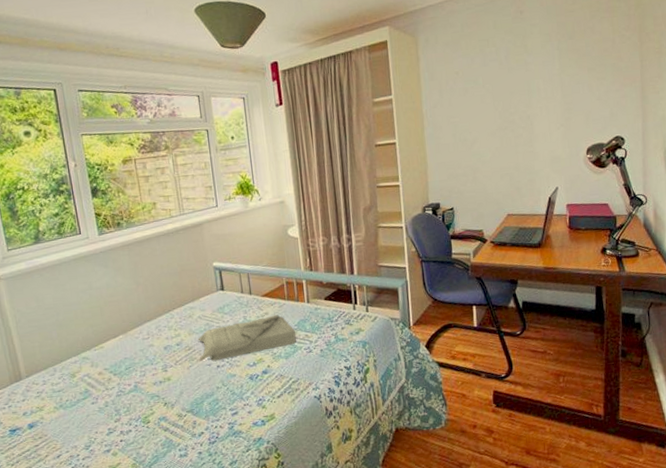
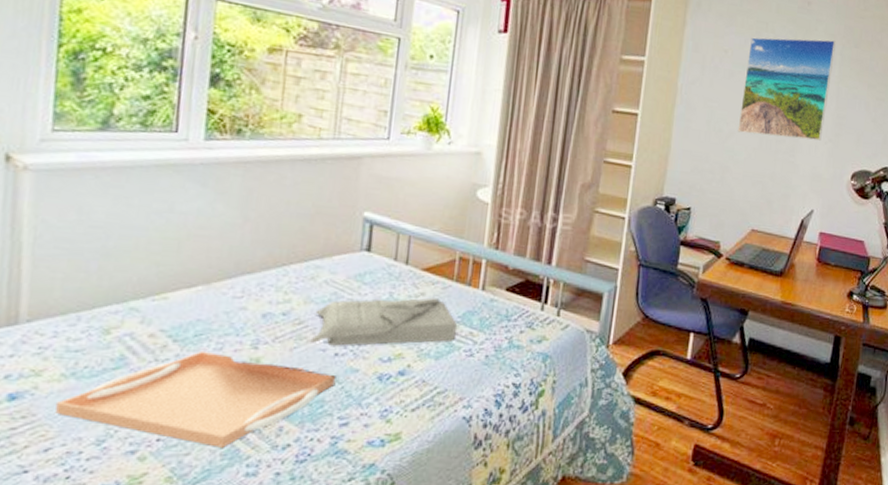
serving tray: none [55,378,223,441] -> present [55,350,337,448]
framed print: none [476,38,554,138] -> present [737,37,836,141]

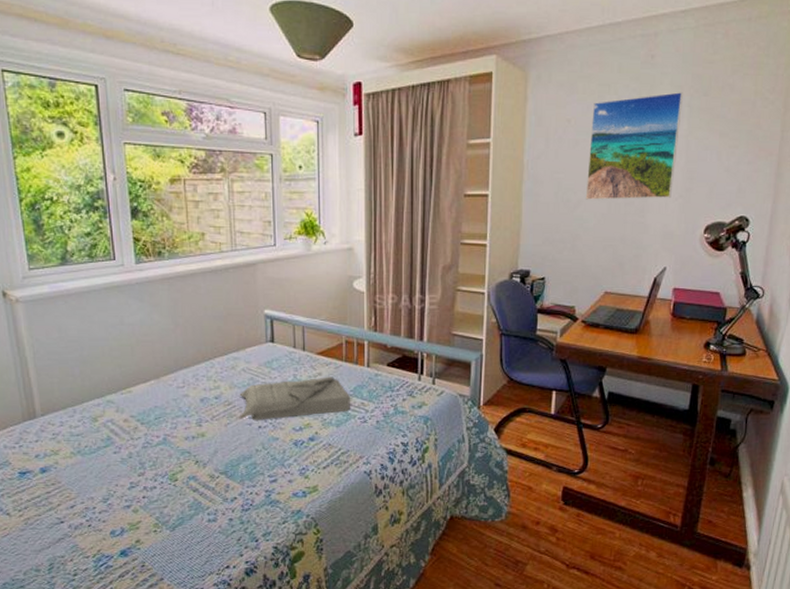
serving tray: present [55,350,337,448] -> none [71,430,263,501]

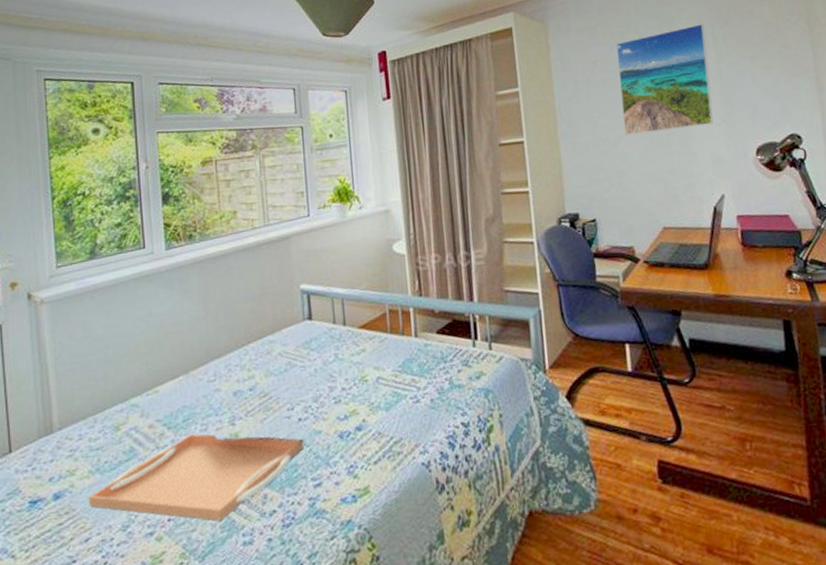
serving tray: none [71,430,263,501] -> present [88,433,304,521]
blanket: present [239,376,350,420] -> none [276,352,400,412]

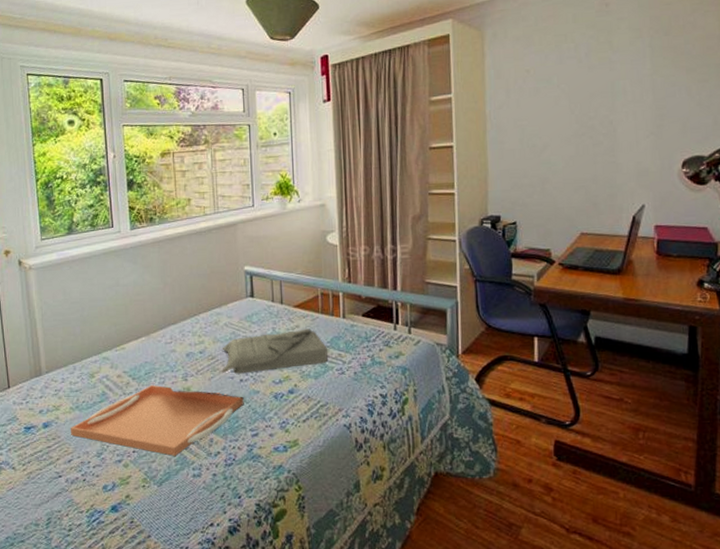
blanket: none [276,352,400,412] -> present [221,328,328,374]
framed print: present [616,24,714,136] -> none [550,34,643,144]

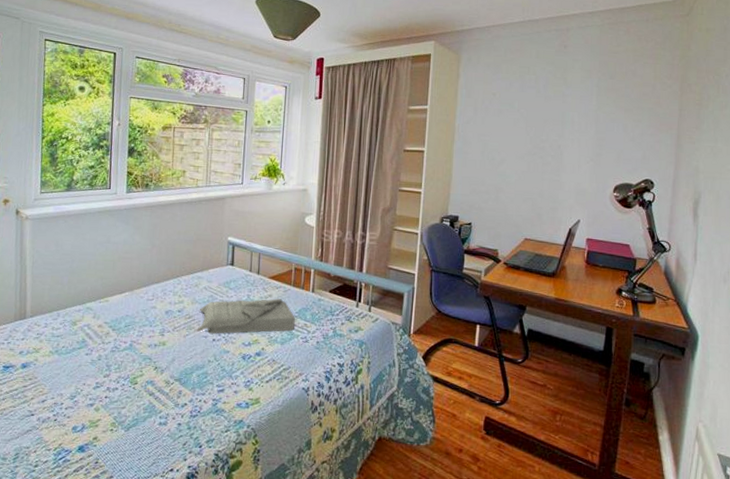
serving tray: present [70,384,244,456] -> none [47,336,215,404]

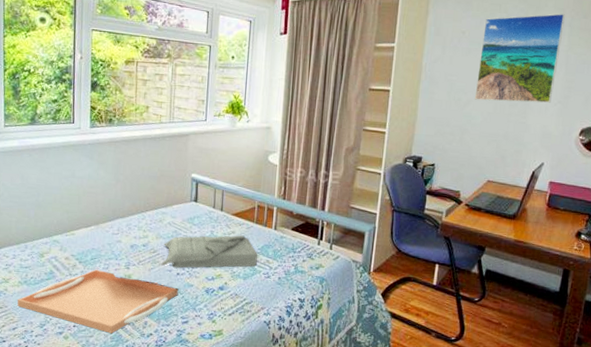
serving tray: none [47,336,215,404] -> present [17,269,179,334]
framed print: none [508,75,592,161] -> present [474,13,565,103]

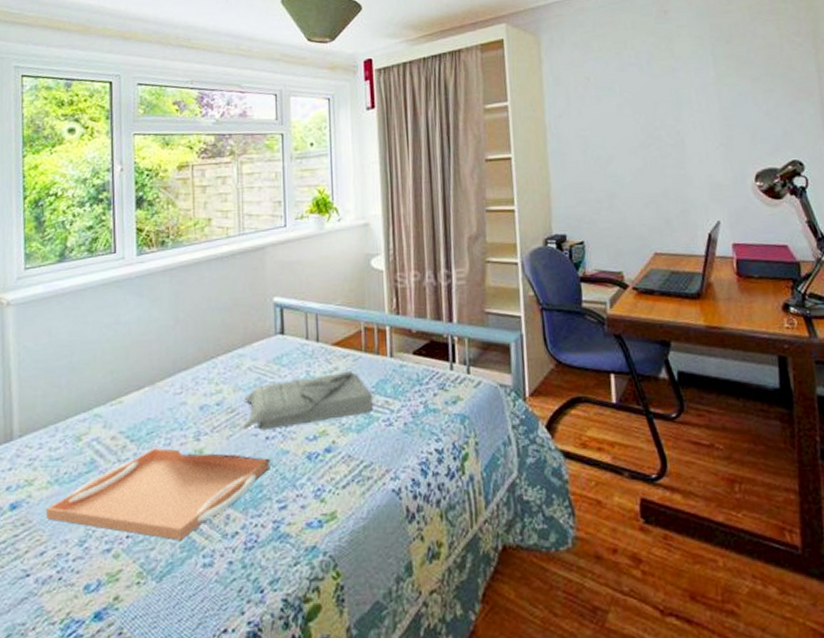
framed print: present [474,13,565,103] -> none [611,42,711,155]

